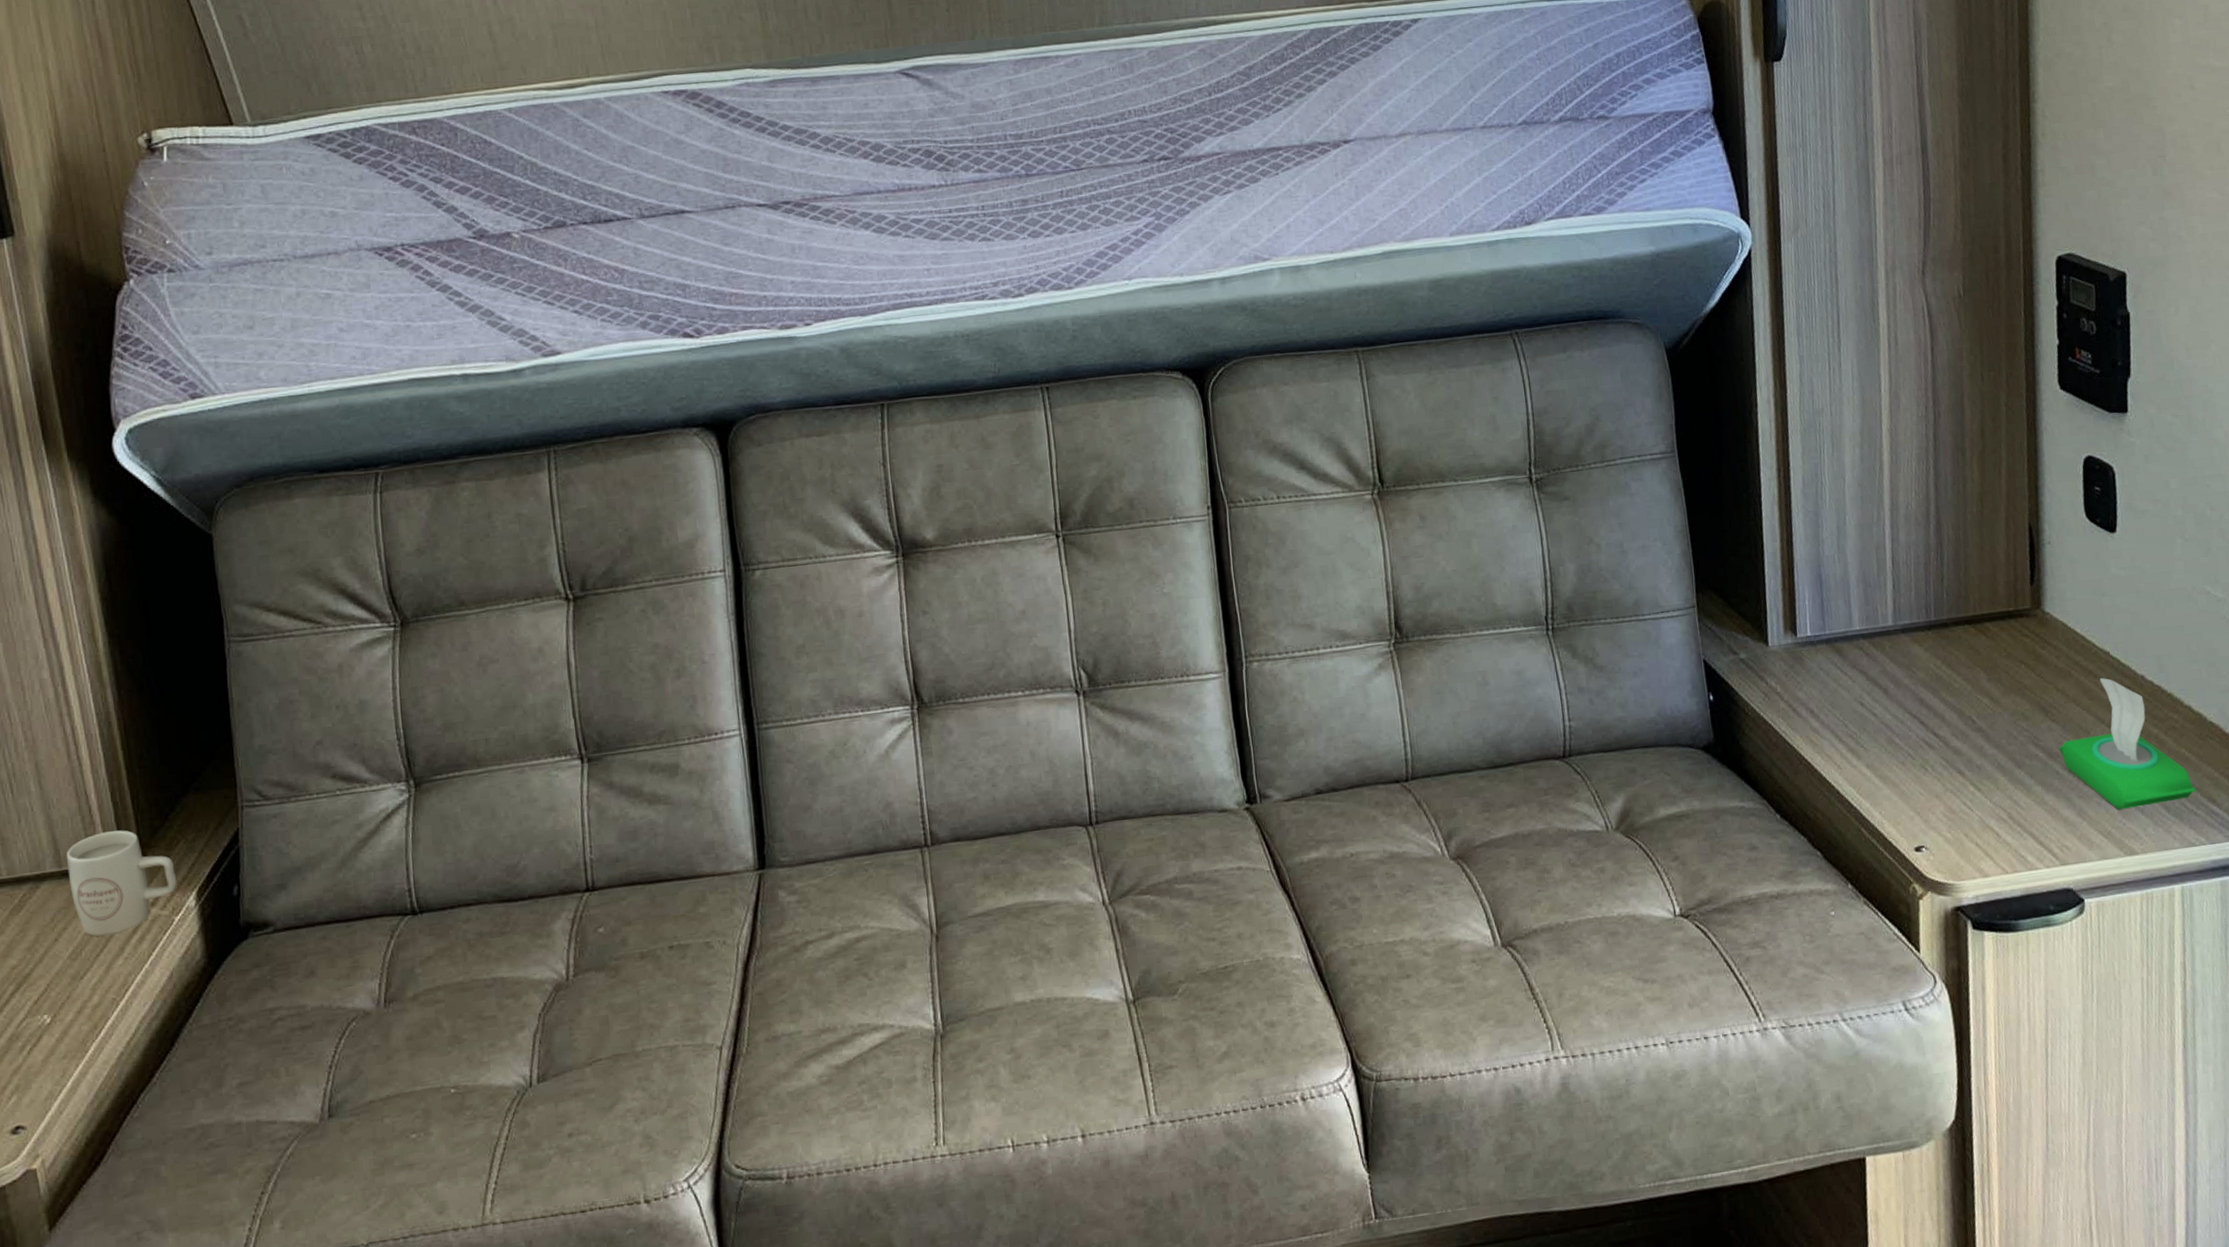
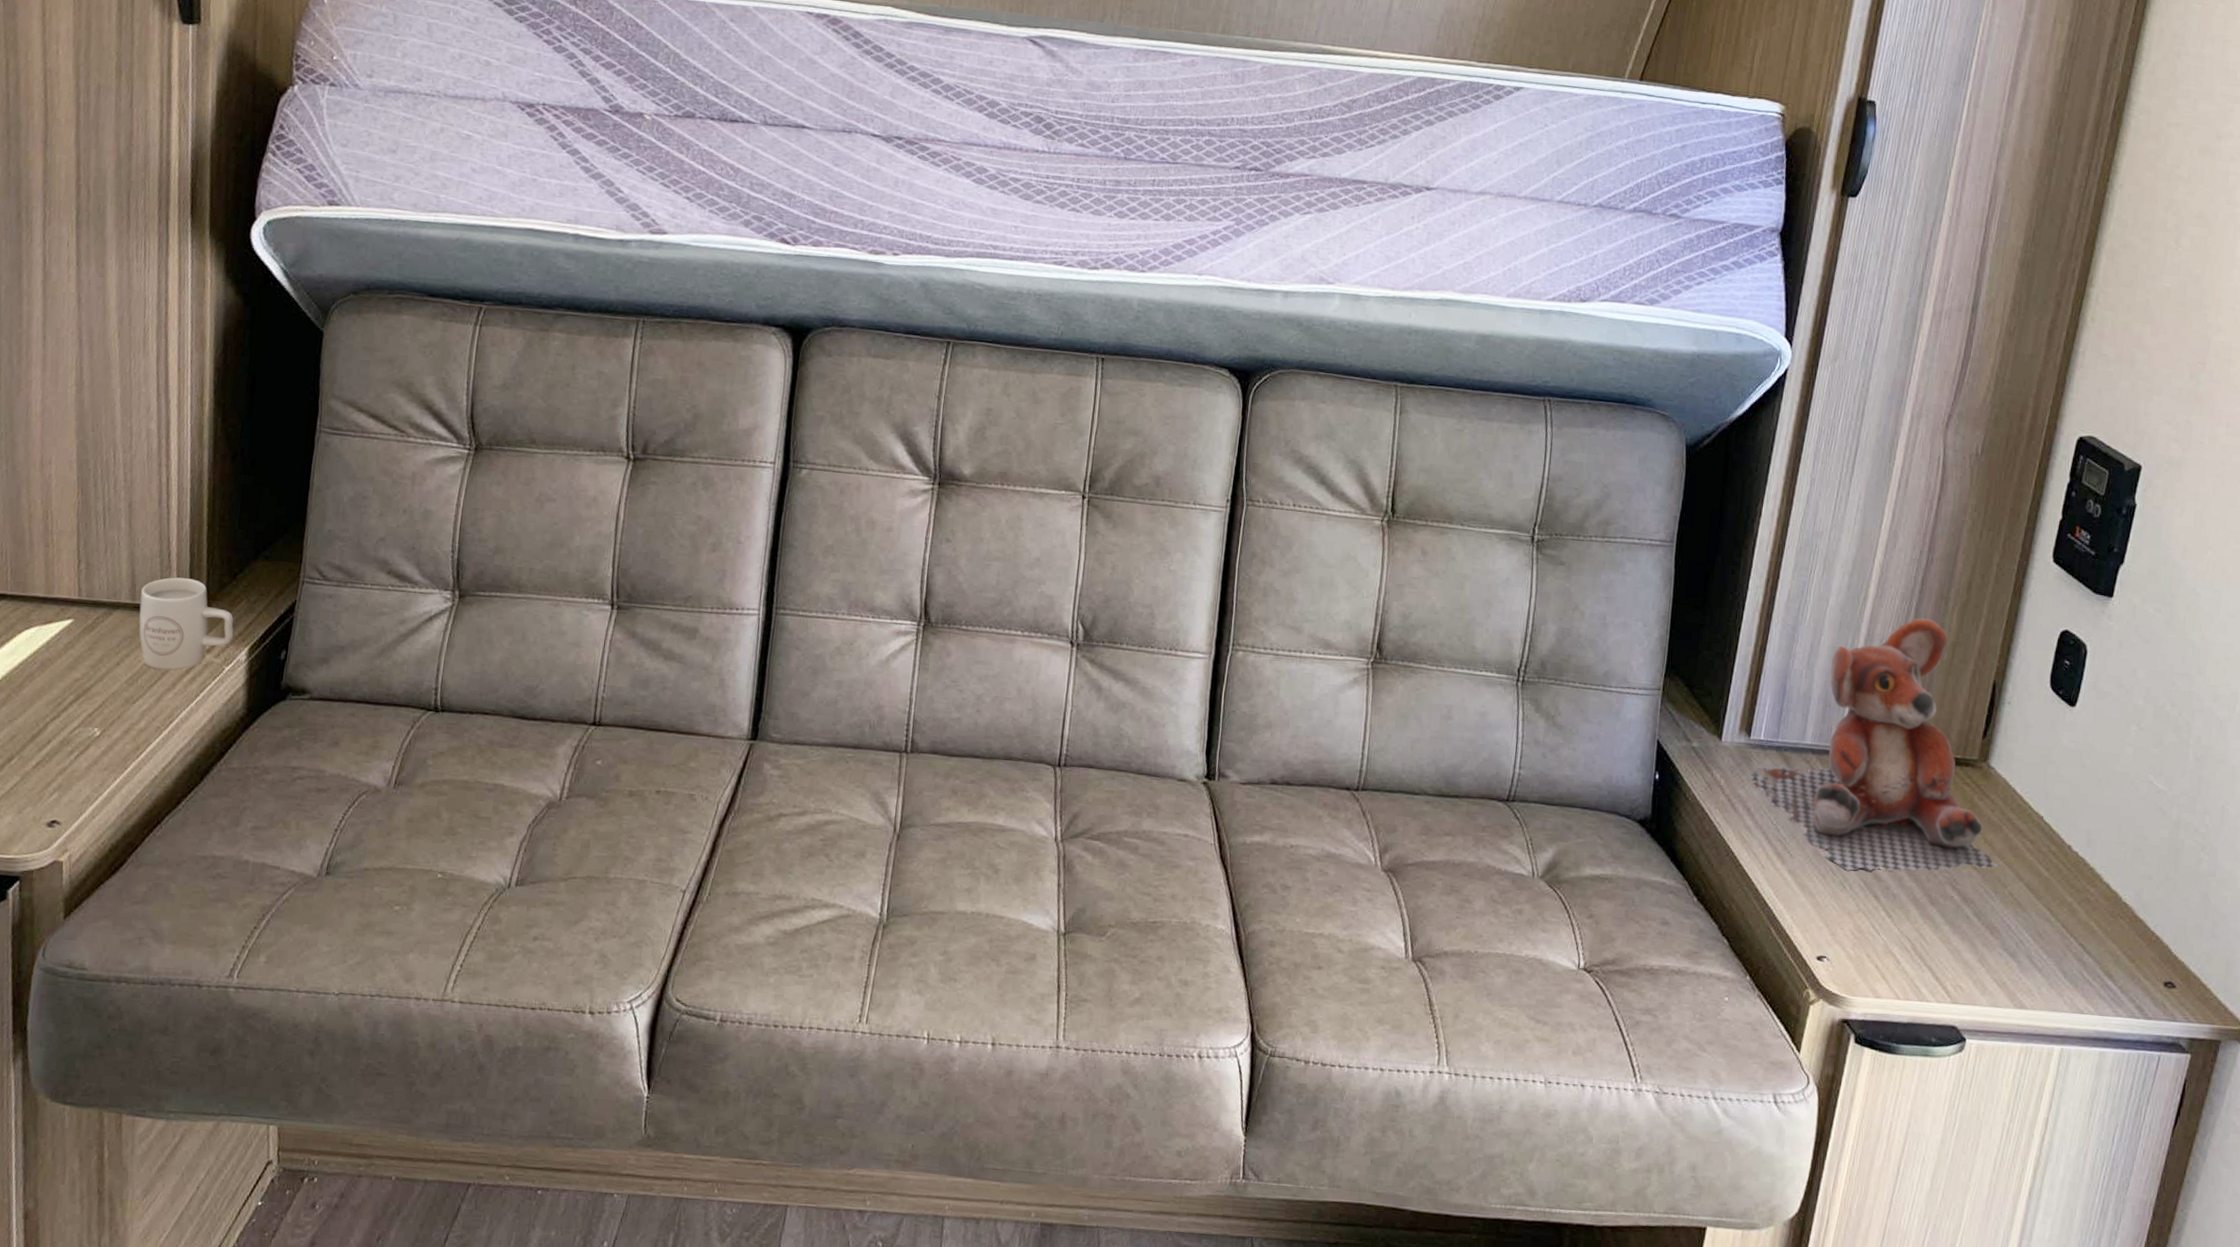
stuffed animal: none [1804,474,2077,752] -> present [1749,618,1999,872]
wet wipes pack: present [2057,678,2196,810] -> none [1973,839,2096,968]

